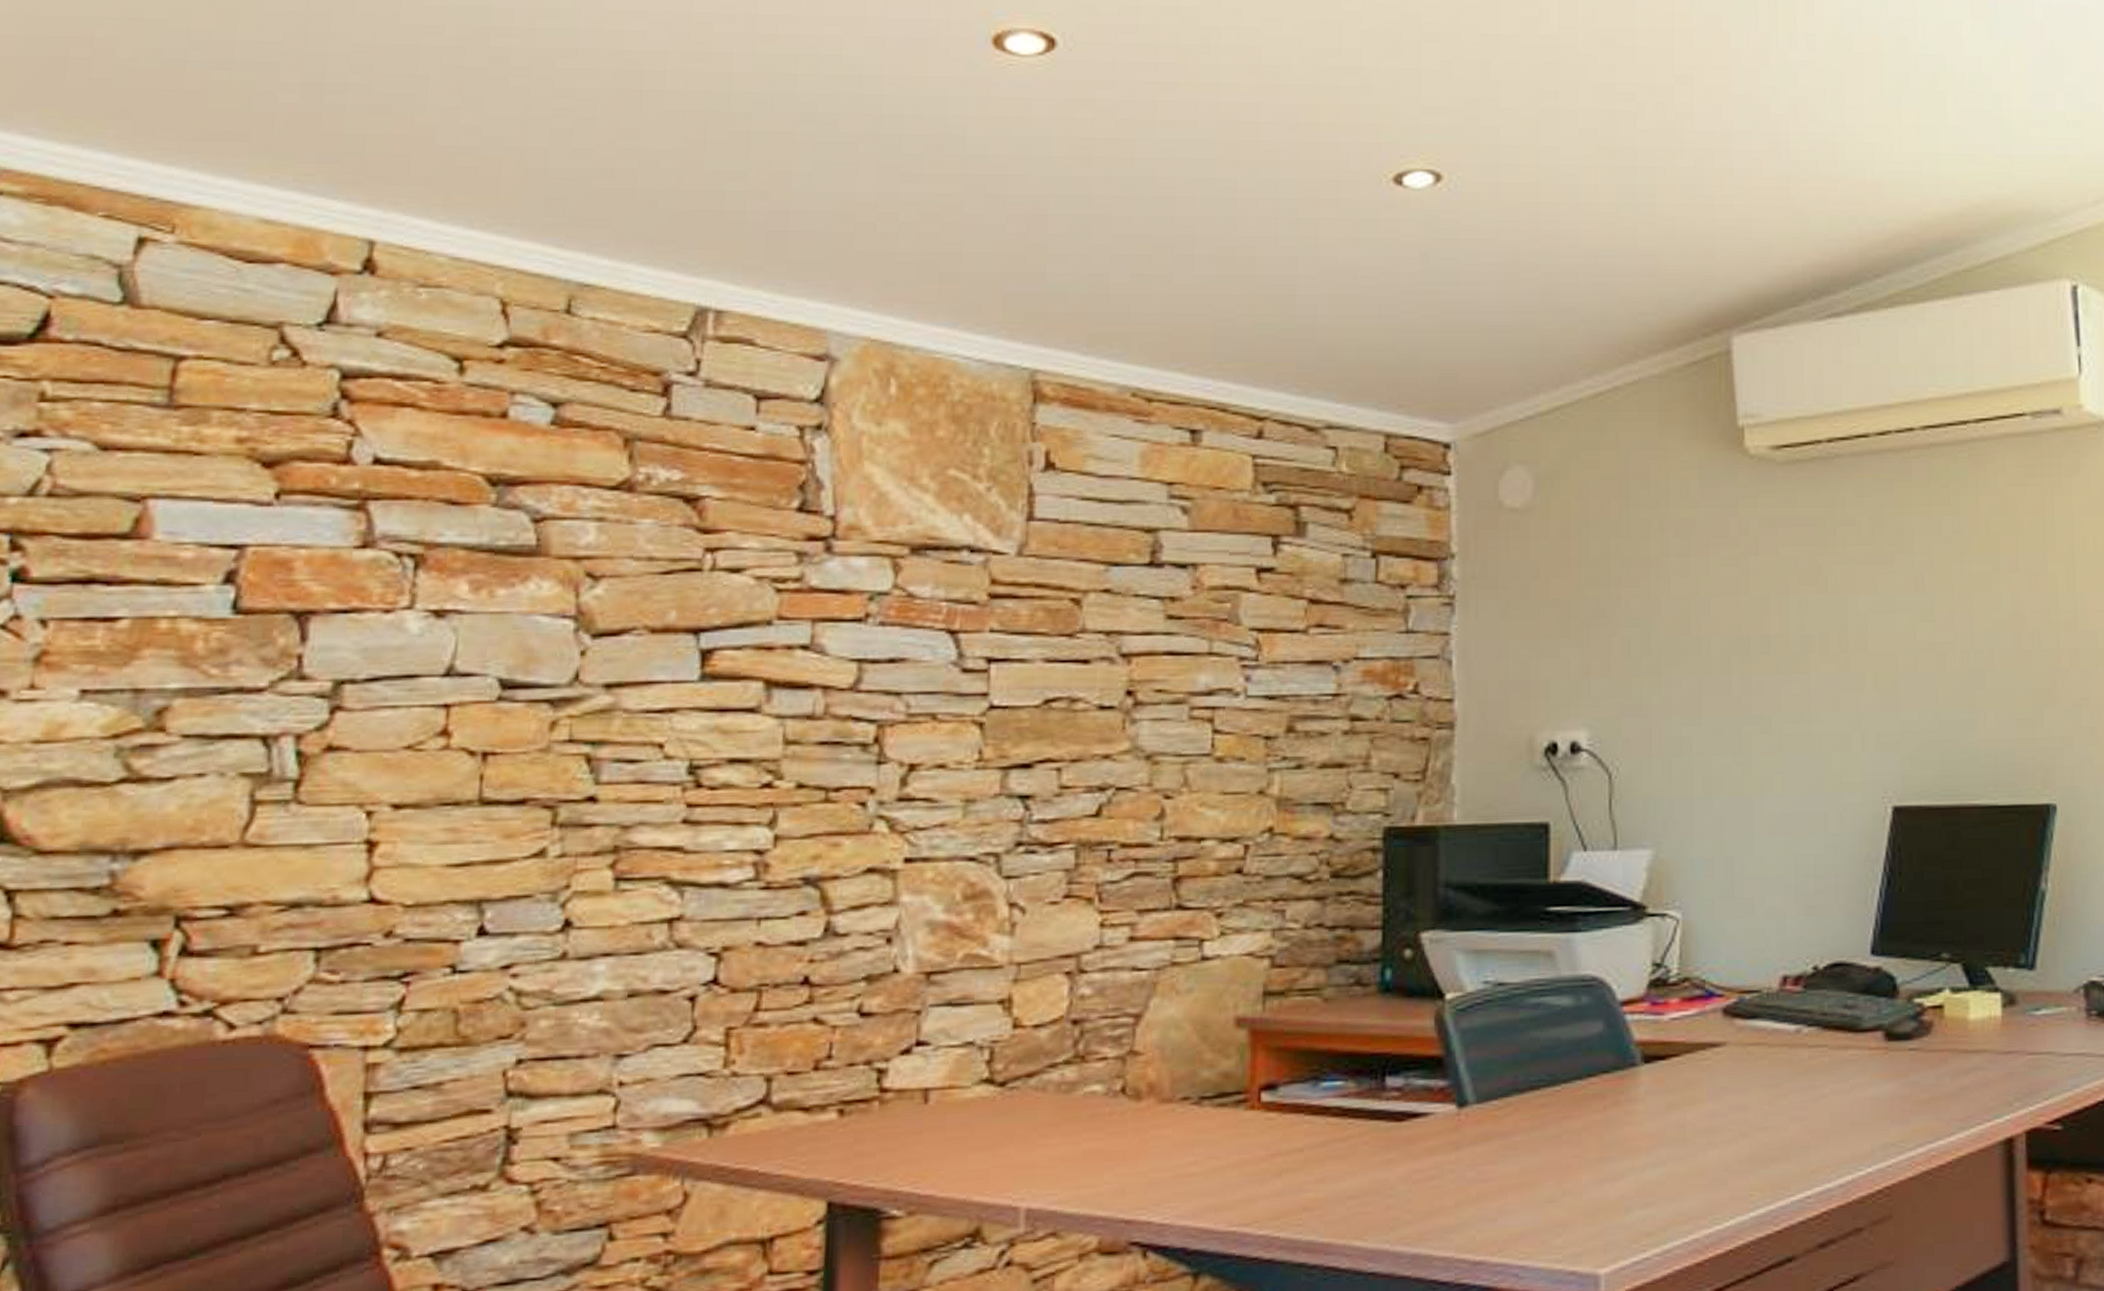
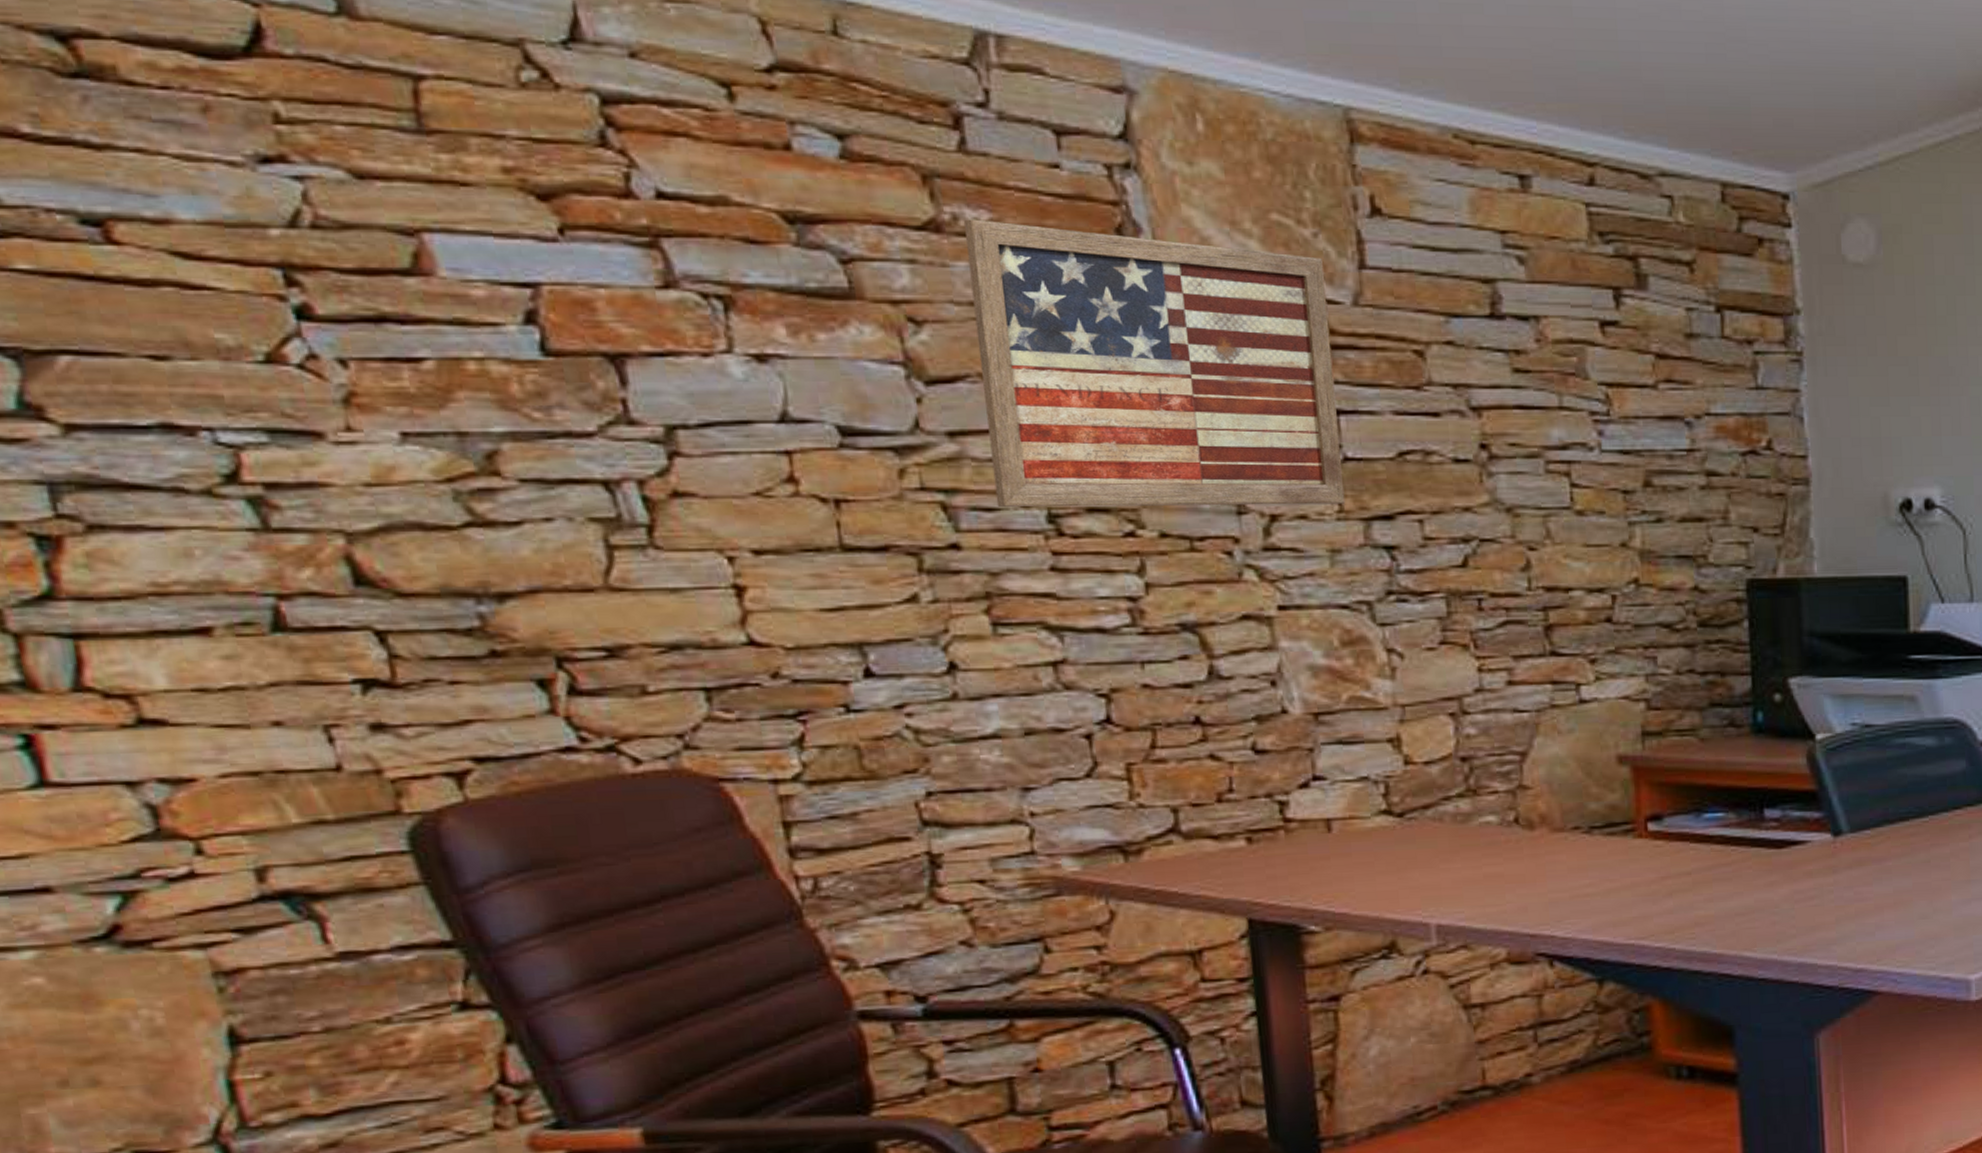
wall art: none [640,479,993,759] -> present [964,219,1345,508]

